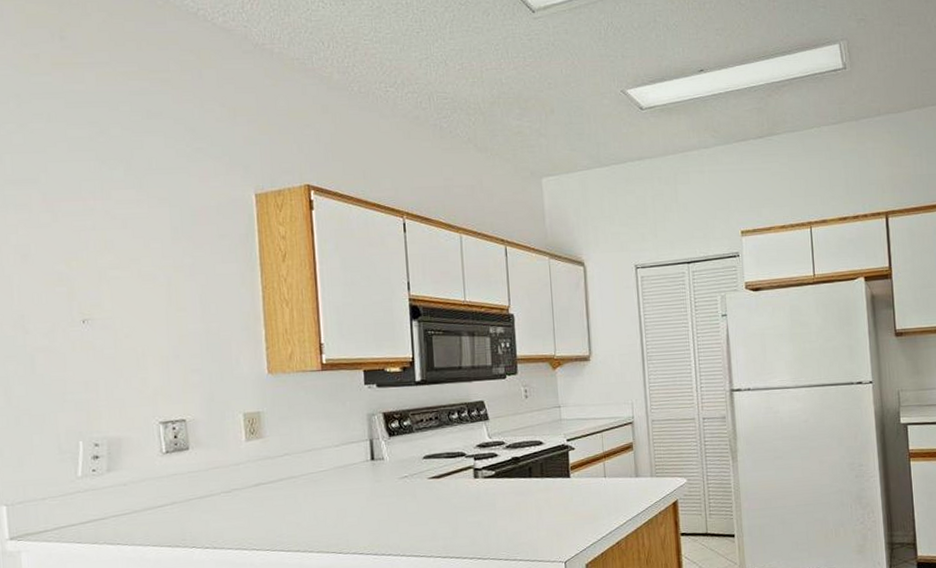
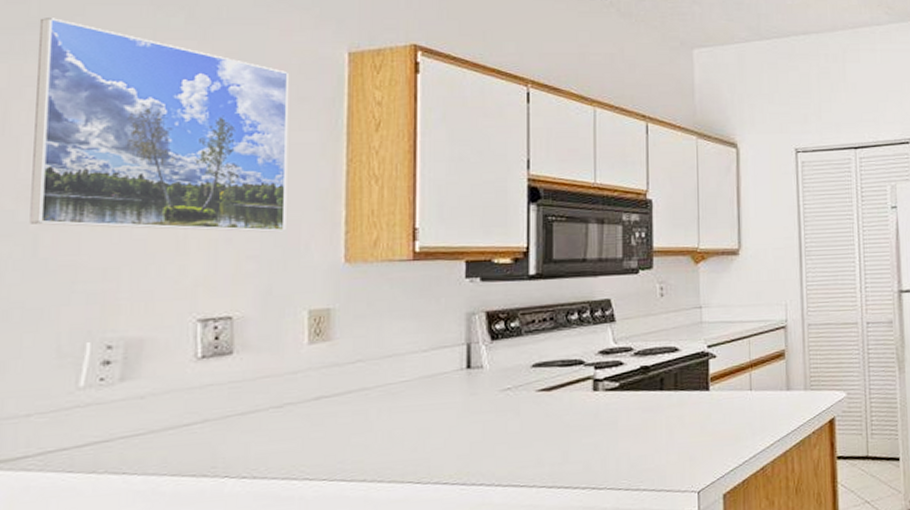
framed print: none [13,175,220,350] -> present [29,18,289,232]

